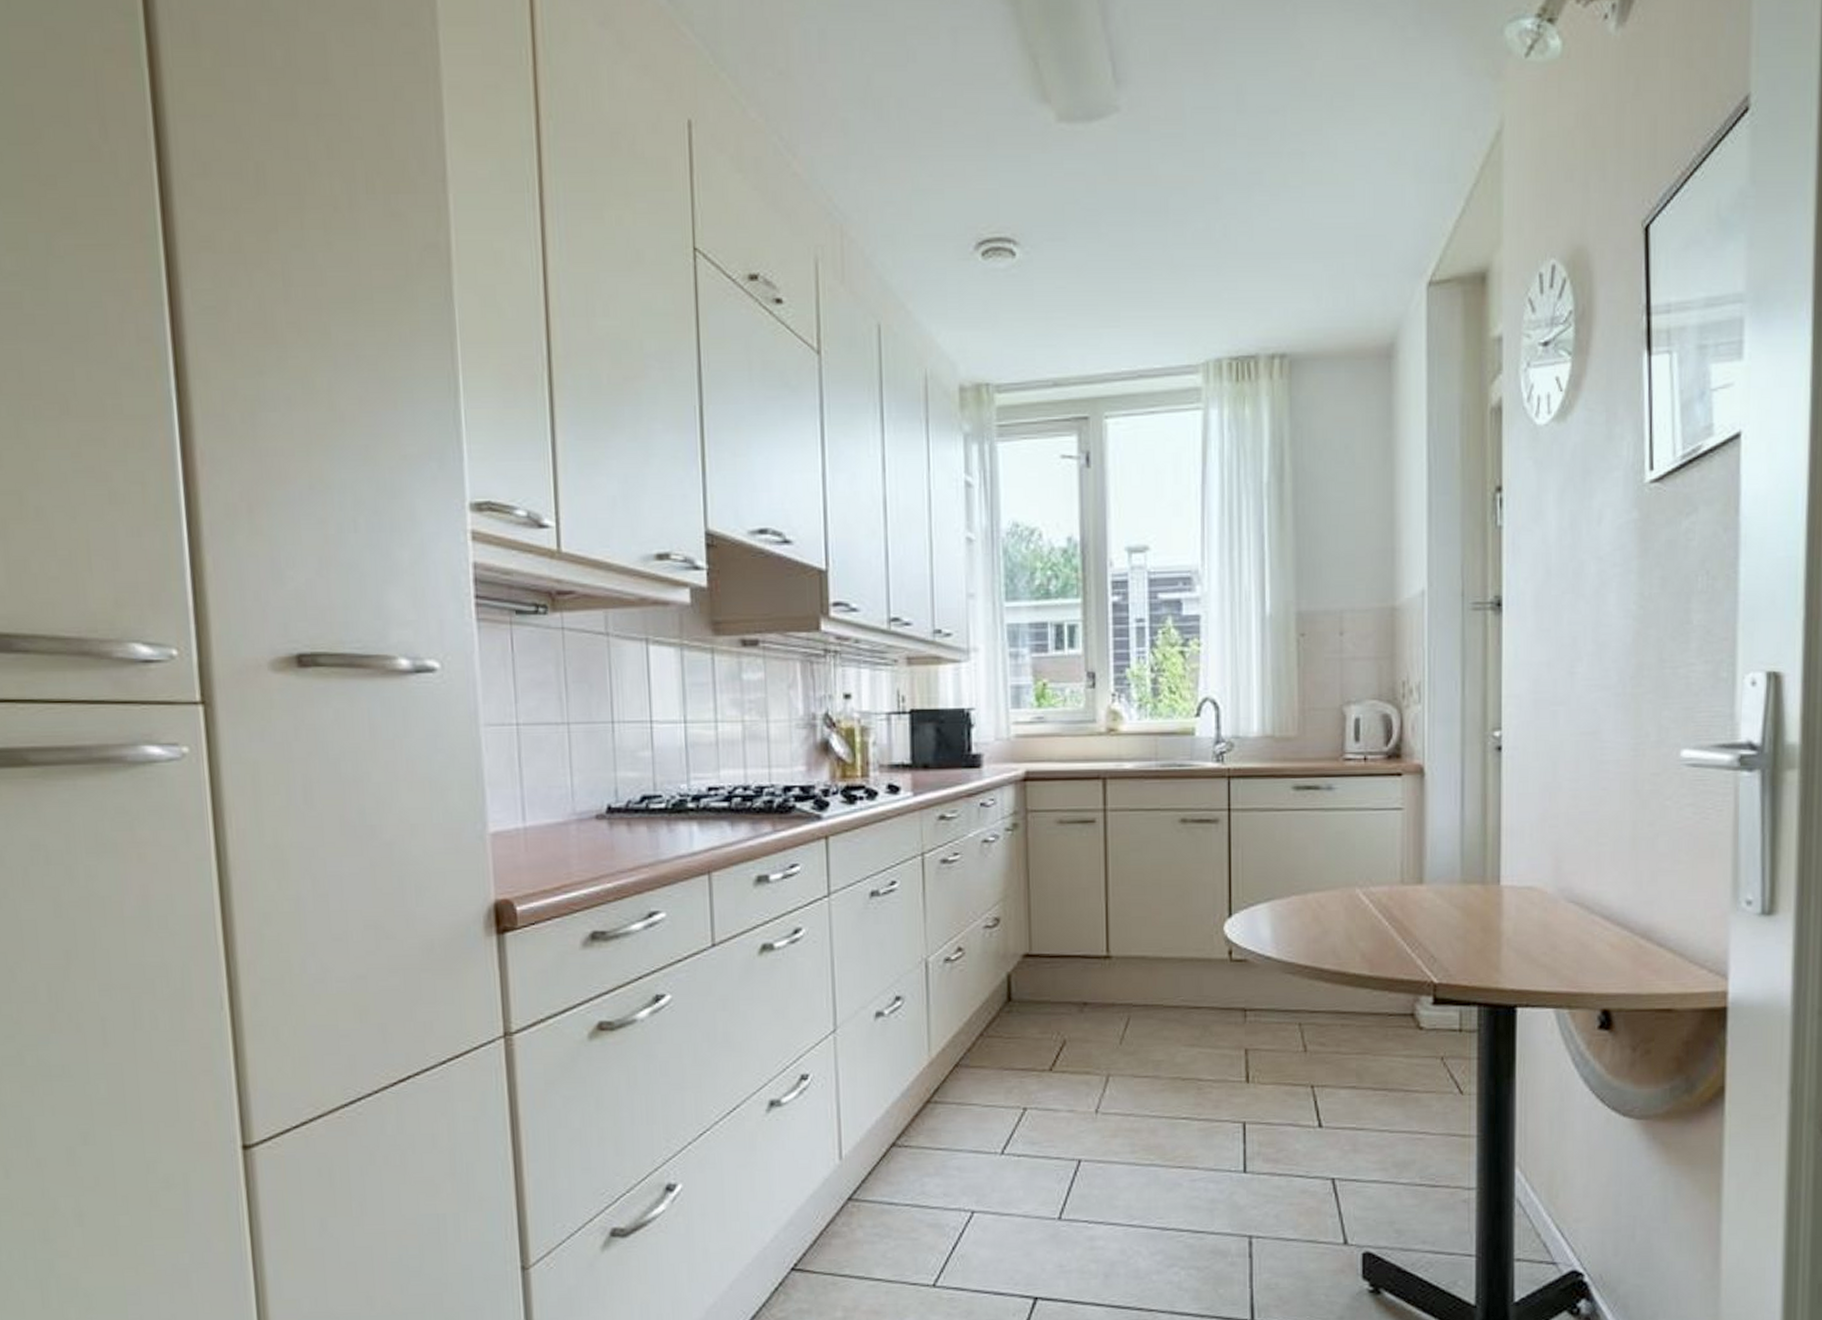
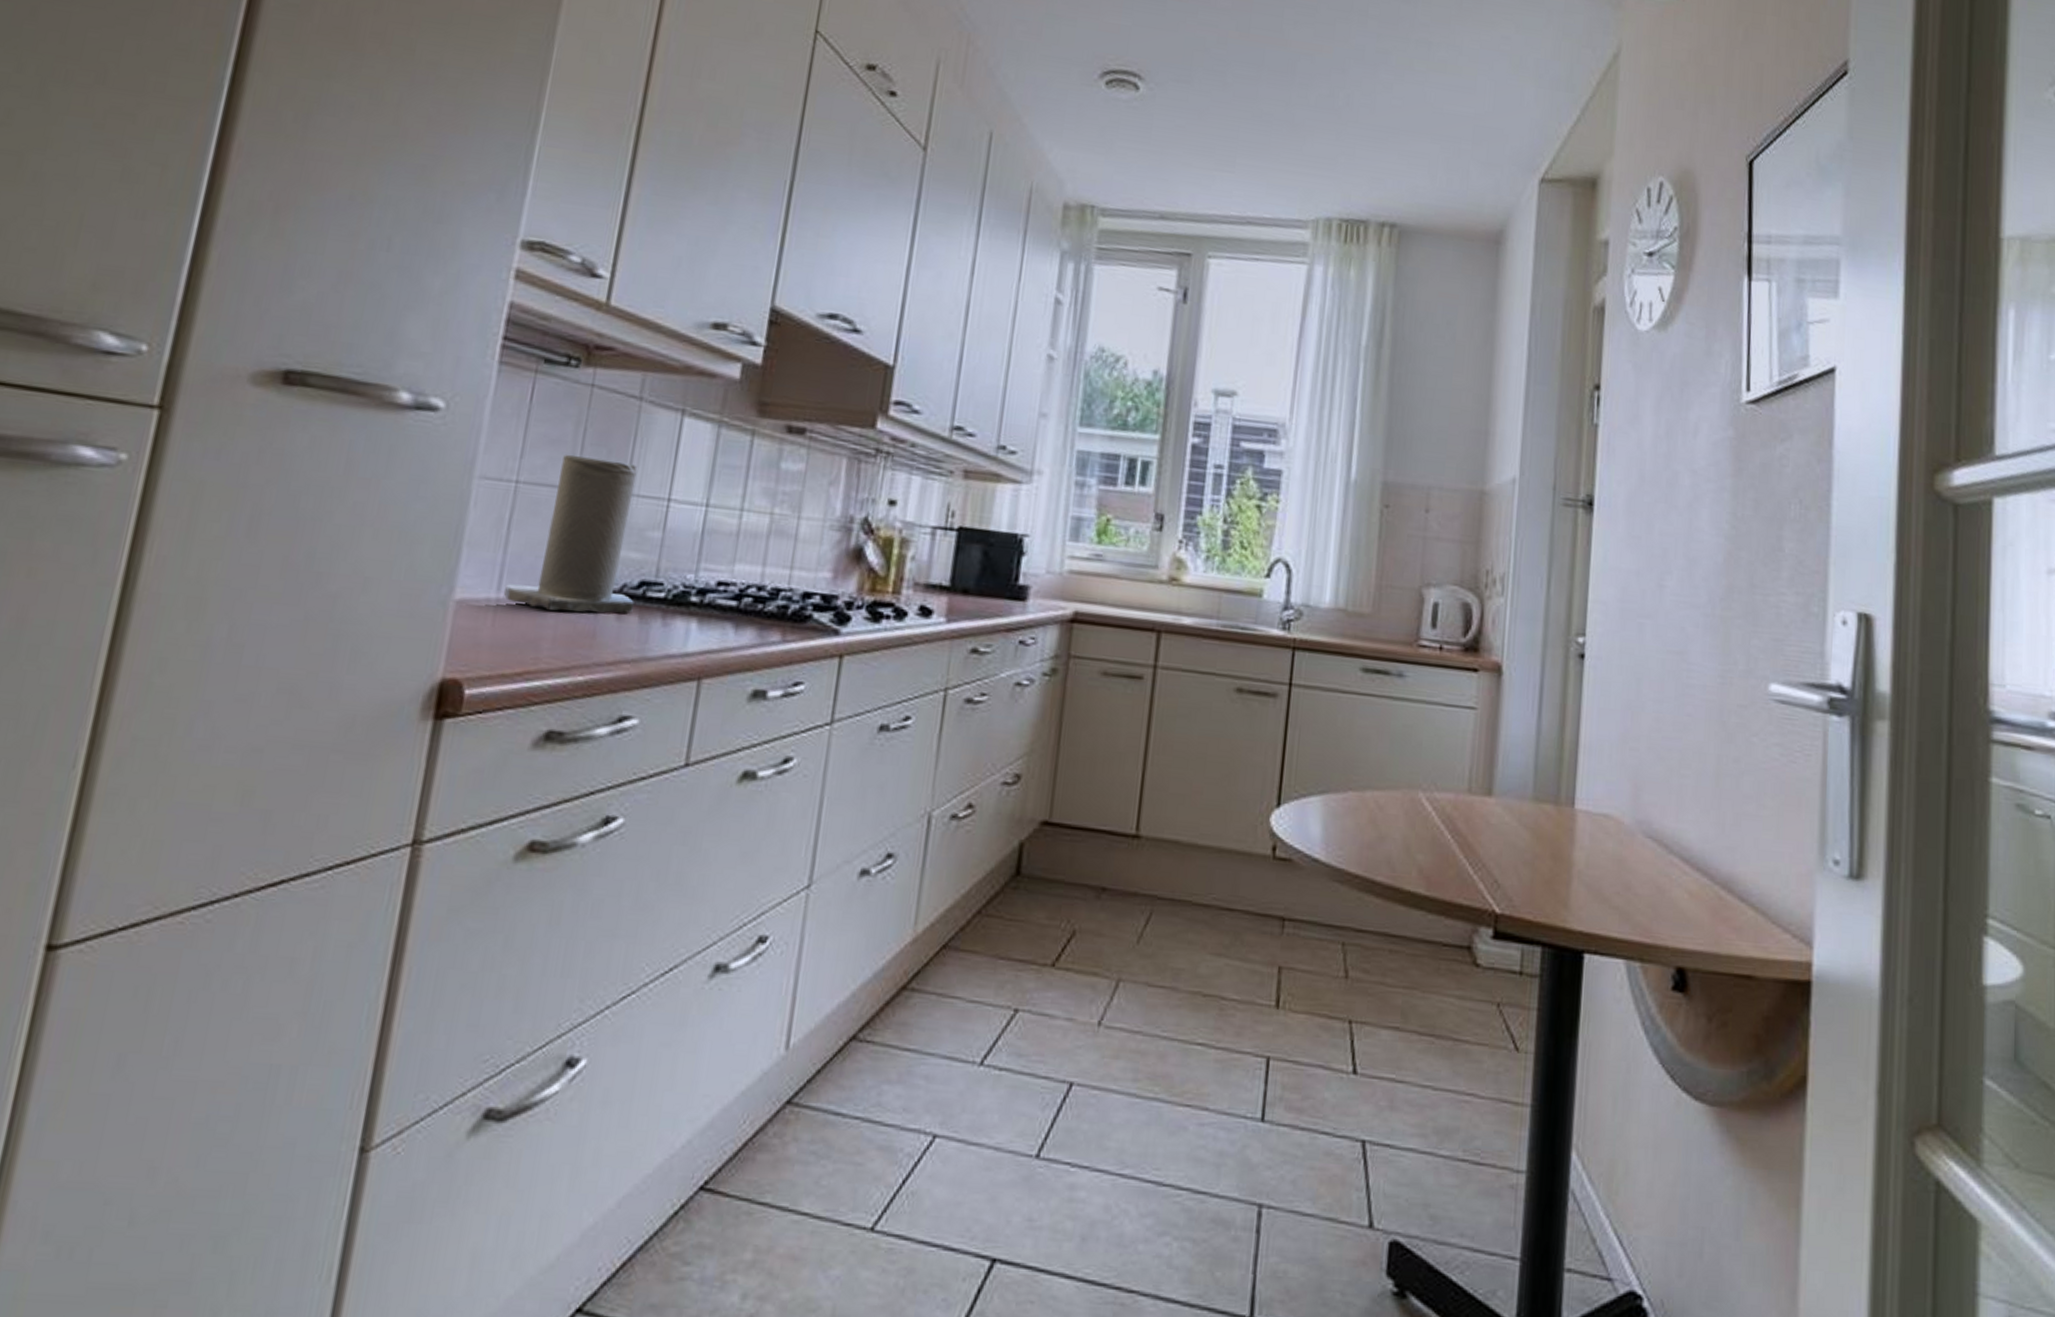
paper towel: none [528,693,641,831] -> present [503,454,637,614]

